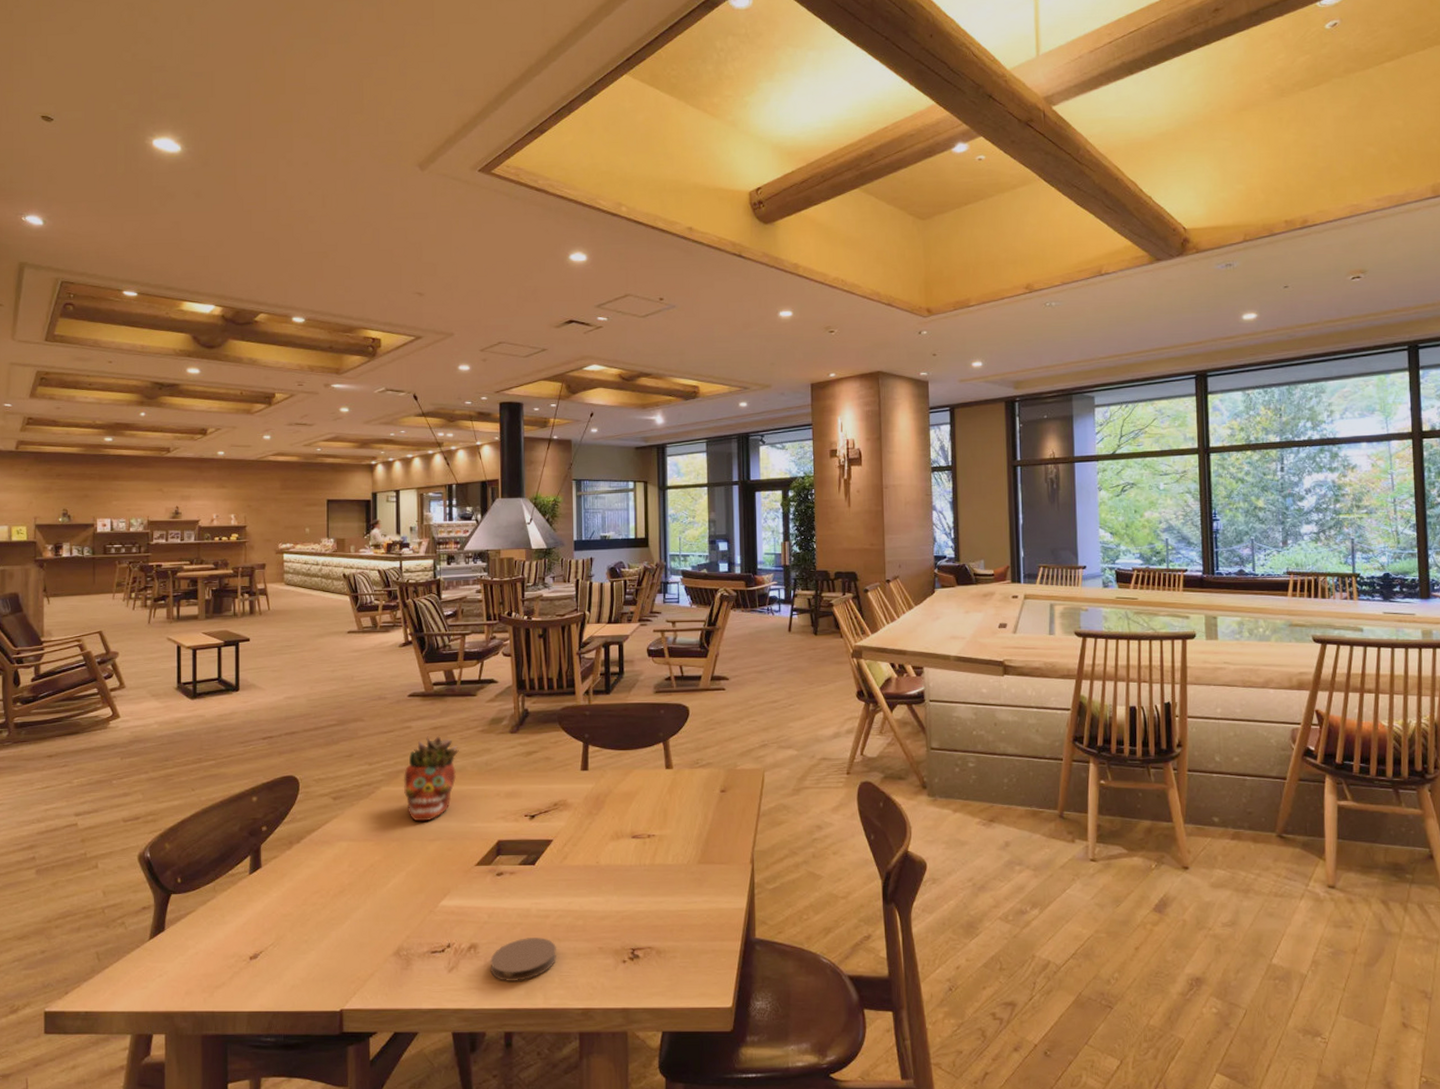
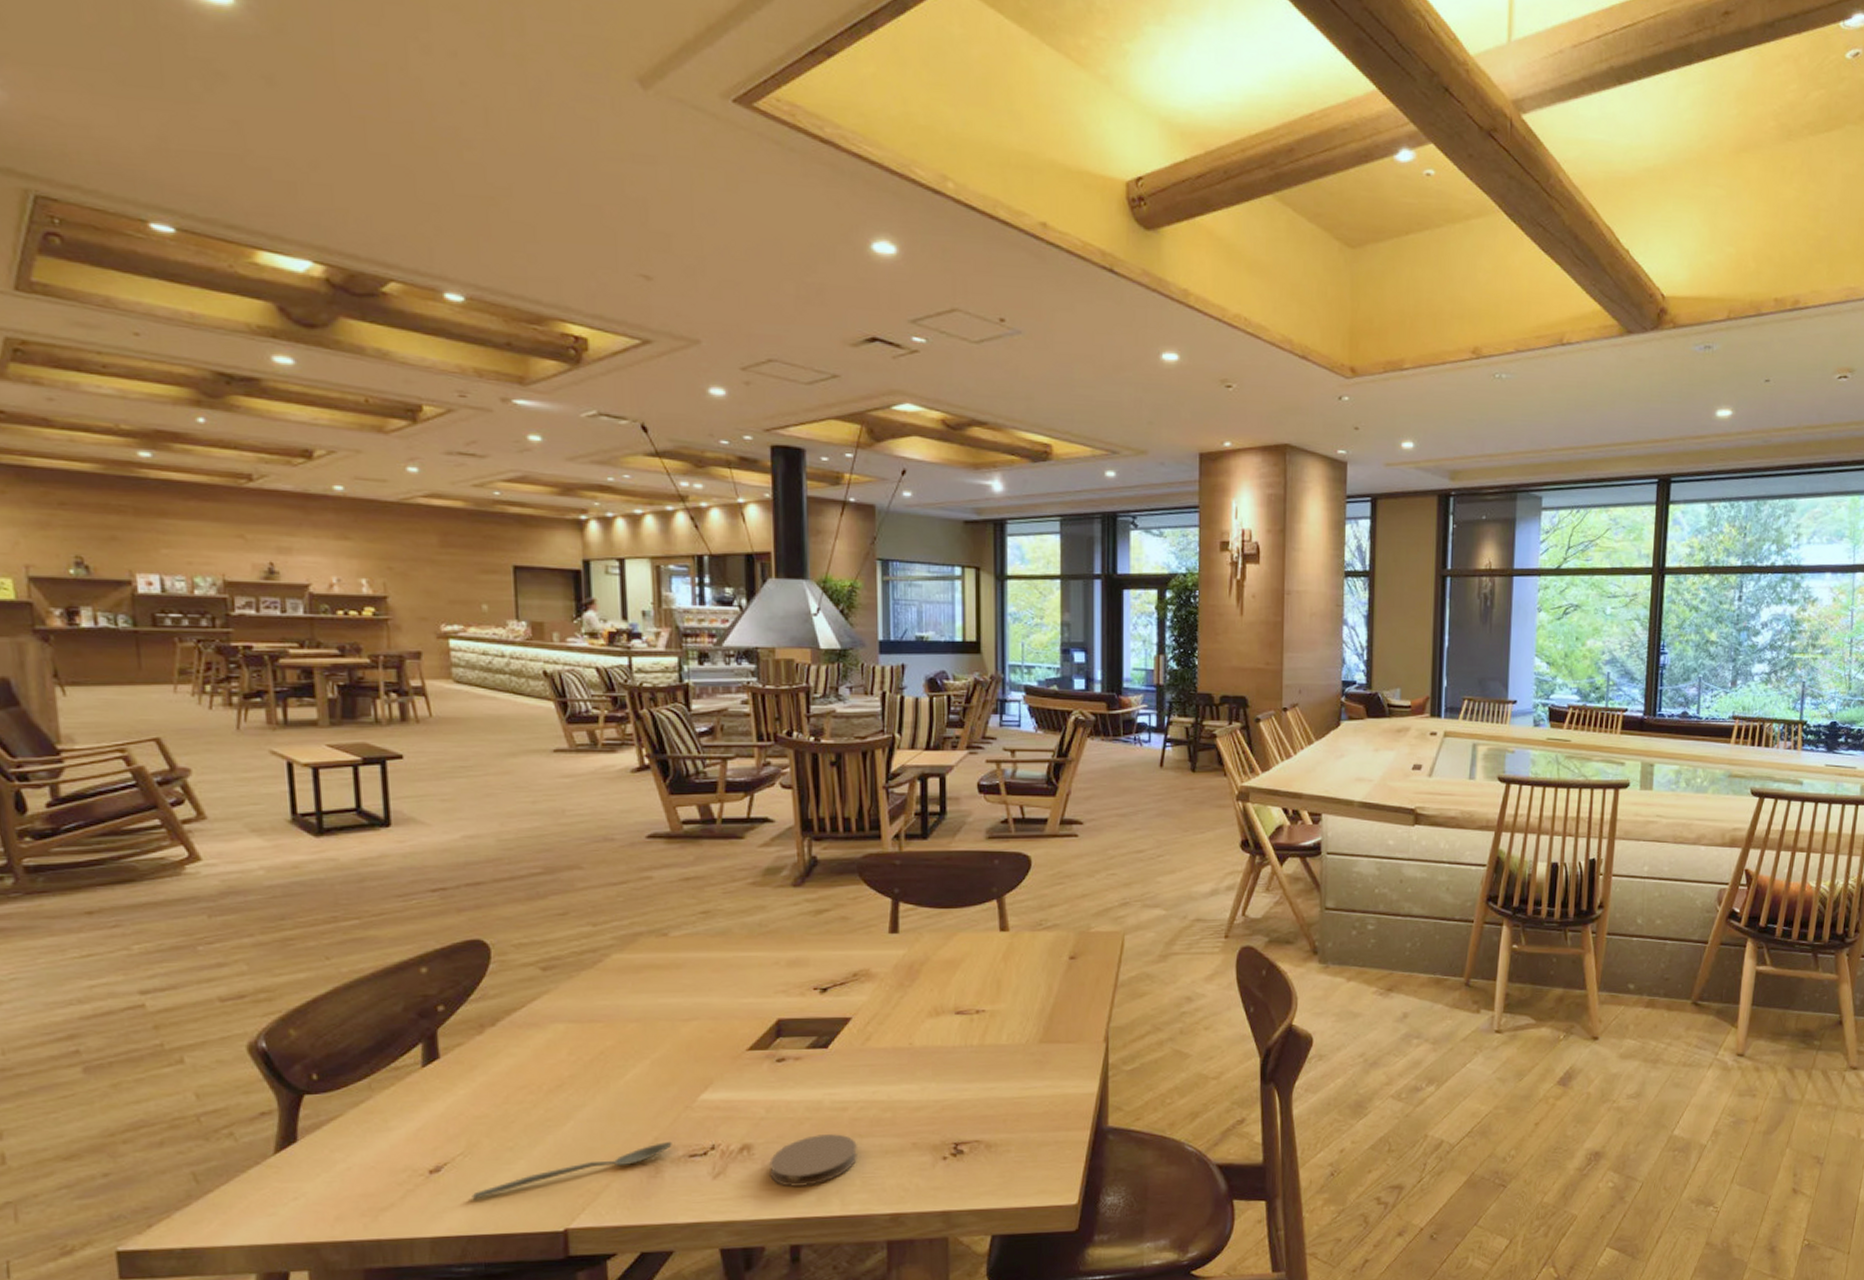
spoon: none [277,940,419,982] -> present [472,1142,672,1200]
succulent planter: present [403,736,459,822] -> none [642,889,721,997]

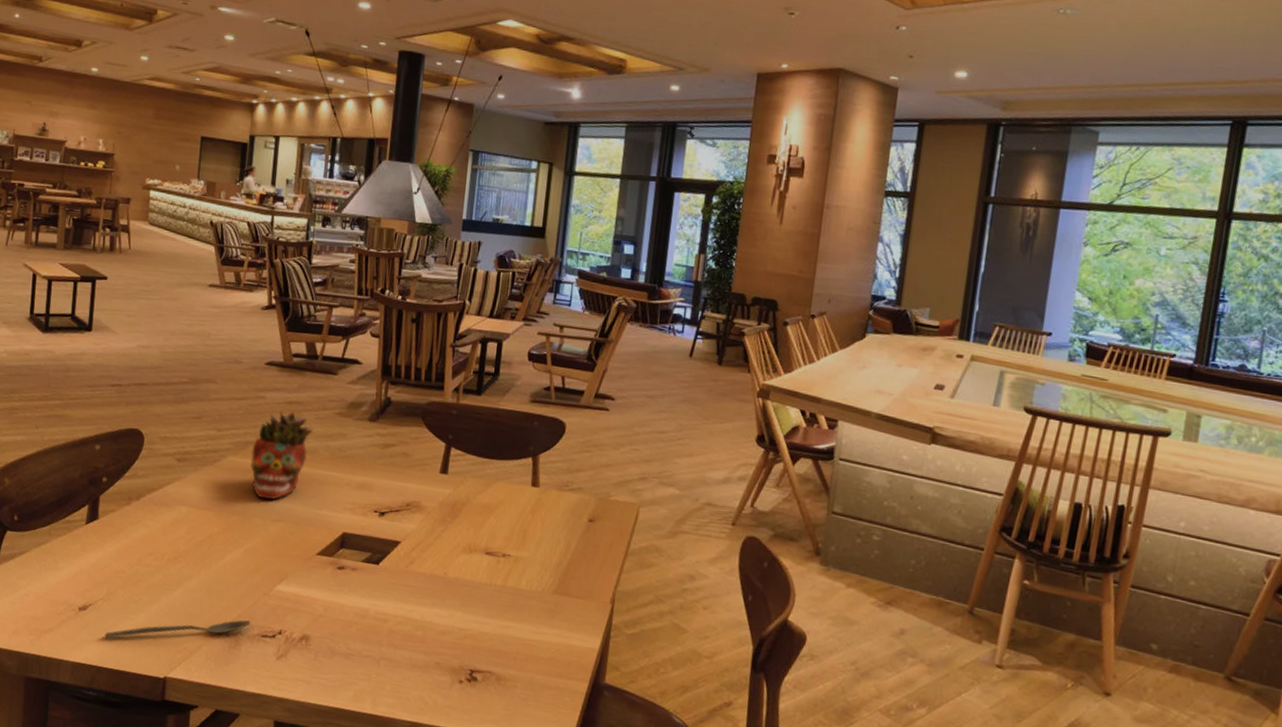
succulent planter: none [642,889,721,997] -> present [251,410,313,500]
coaster: present [769,1134,857,1187] -> none [320,638,391,682]

